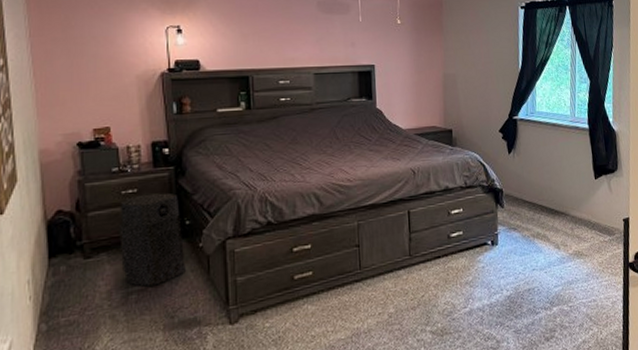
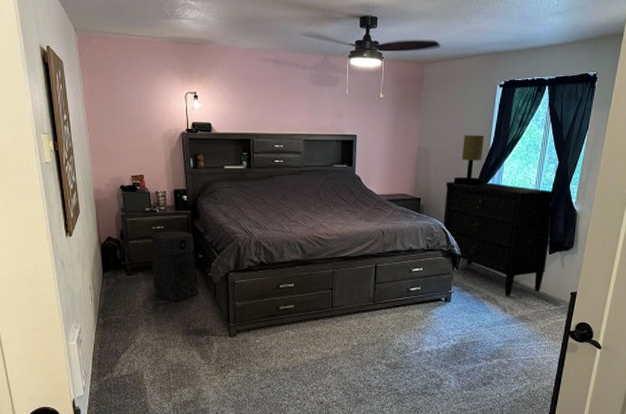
dresser: none [477,107,594,231] -> present [443,182,555,296]
table lamp: none [485,58,519,113] -> present [453,135,485,186]

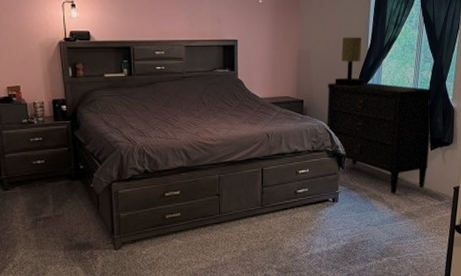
air purifier: present [151,231,198,301] -> none [29,142,80,215]

